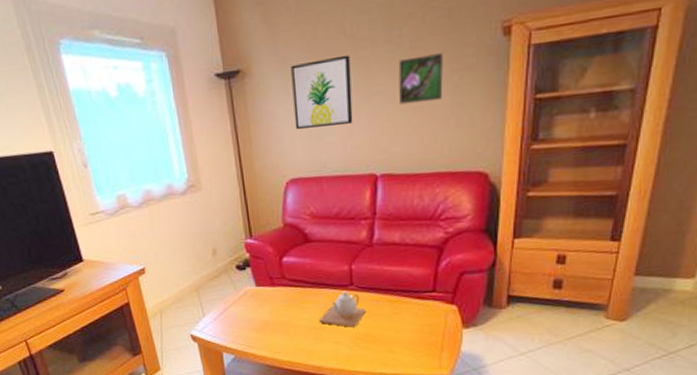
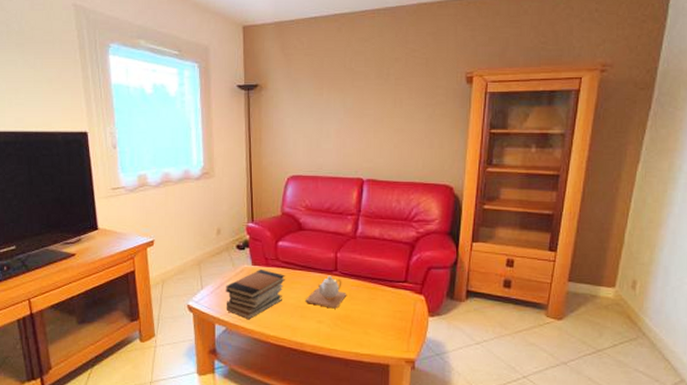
book stack: none [229,290,294,346] -> present [226,270,285,320]
wall art: present [291,54,353,129] -> none [299,83,348,136]
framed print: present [398,53,443,105] -> none [385,91,420,126]

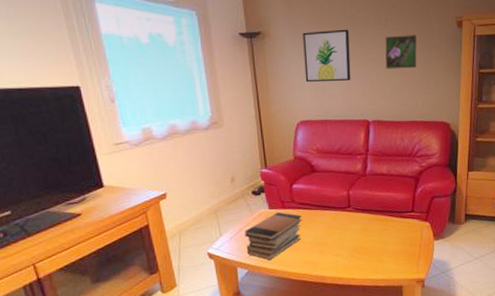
wall art: none [299,83,348,136] -> present [302,29,351,82]
teapot: present [306,275,347,309] -> none [323,211,361,242]
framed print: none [385,91,420,126] -> present [385,35,417,69]

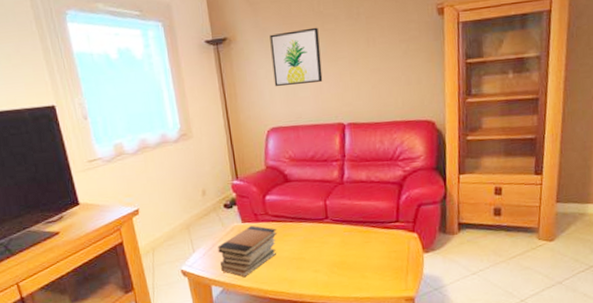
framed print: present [385,35,417,69] -> none [357,27,394,67]

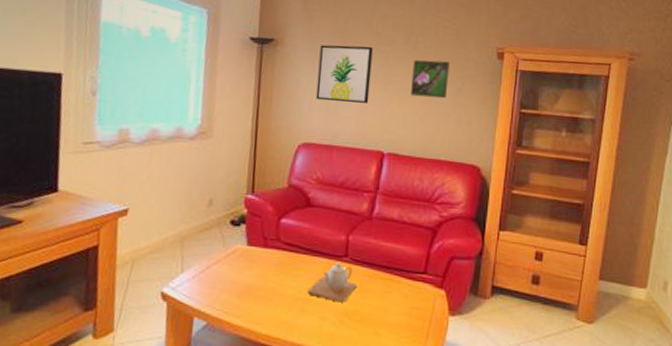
book stack: present [218,226,277,278] -> none [210,251,286,314]
teapot: none [300,223,341,257] -> present [308,261,357,303]
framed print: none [357,27,394,67] -> present [411,60,450,99]

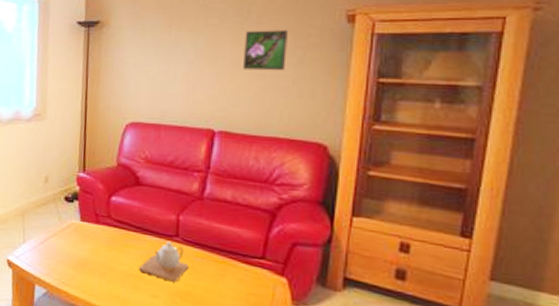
wall art: present [316,44,373,103] -> none [142,20,200,80]

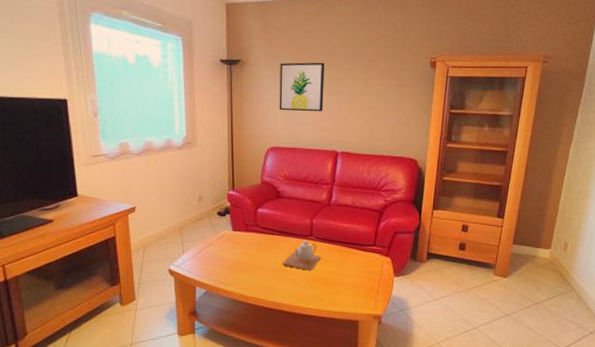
wall art: none [142,20,200,80] -> present [279,62,325,111]
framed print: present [243,30,288,71] -> none [358,71,390,104]

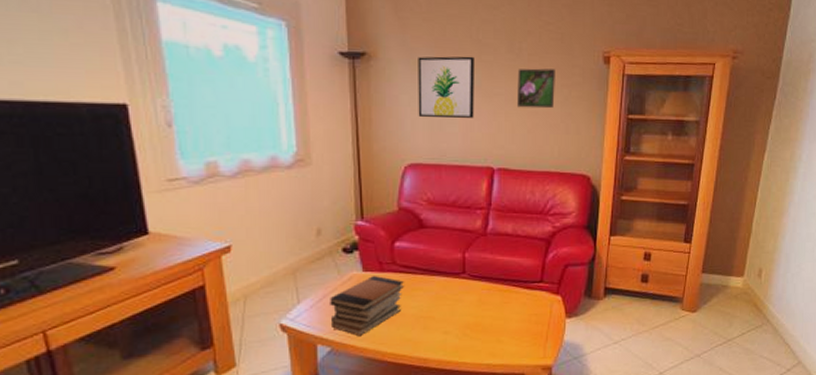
book stack: none [206,235,264,283] -> present [330,276,404,337]
teapot: present [283,240,321,271] -> none [429,278,477,317]
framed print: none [358,71,390,104] -> present [517,68,555,109]

